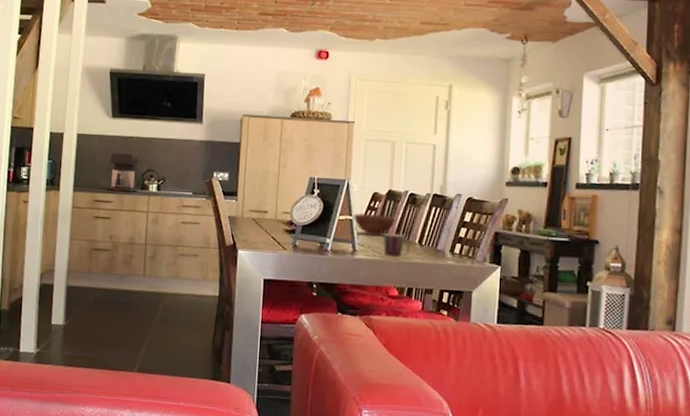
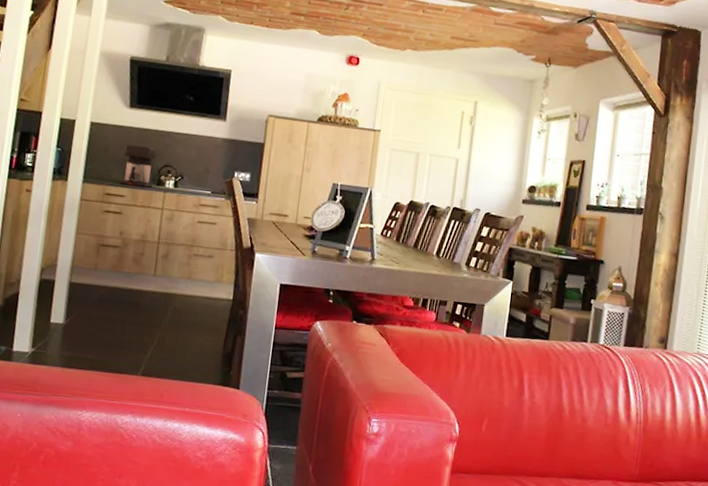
bowl: present [353,212,395,236] -> none [374,221,415,246]
mug: present [382,233,410,260] -> none [401,244,428,271]

